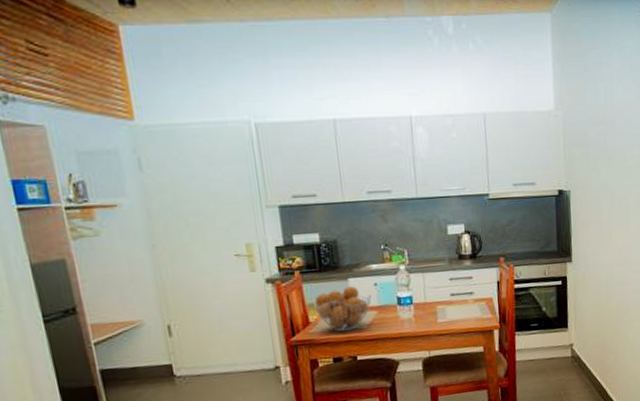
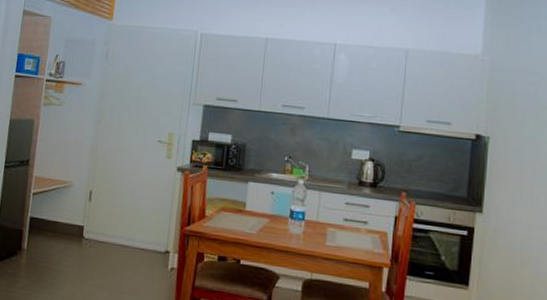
fruit basket: present [312,285,372,332] -> none [212,189,266,233]

